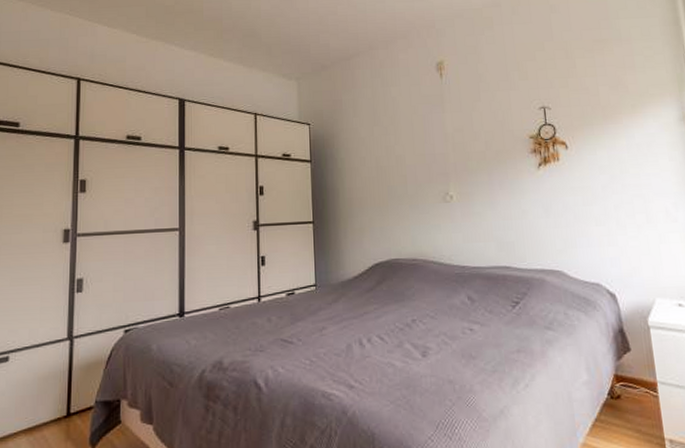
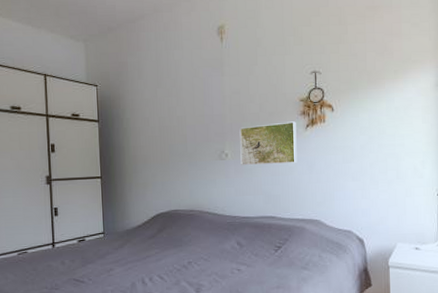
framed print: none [464,160,531,208] -> present [239,121,297,165]

